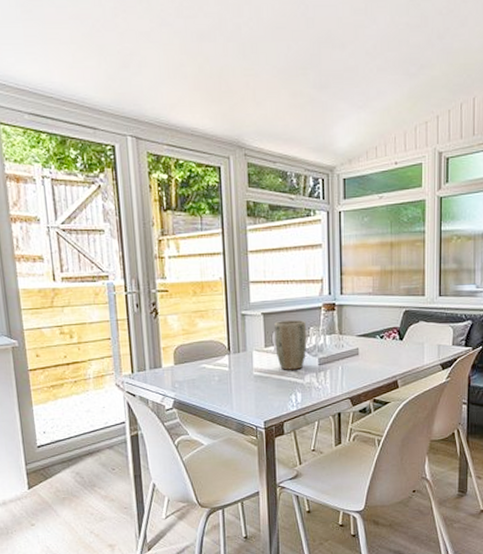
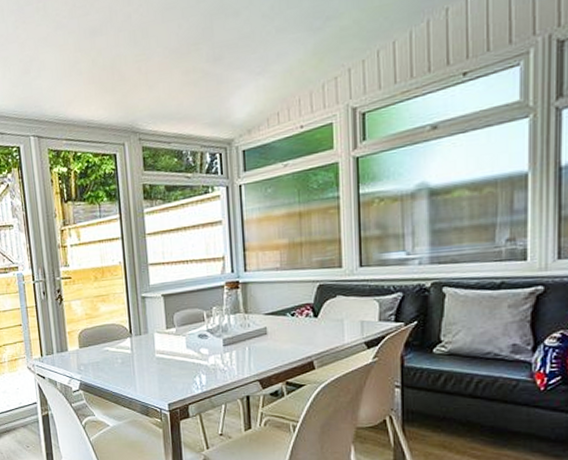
plant pot: present [274,320,307,370] -> none [175,300,210,352]

